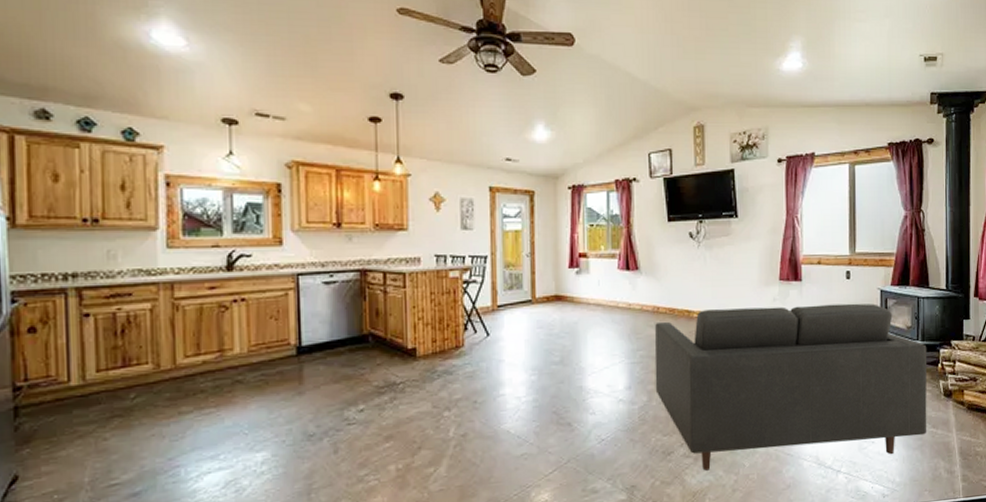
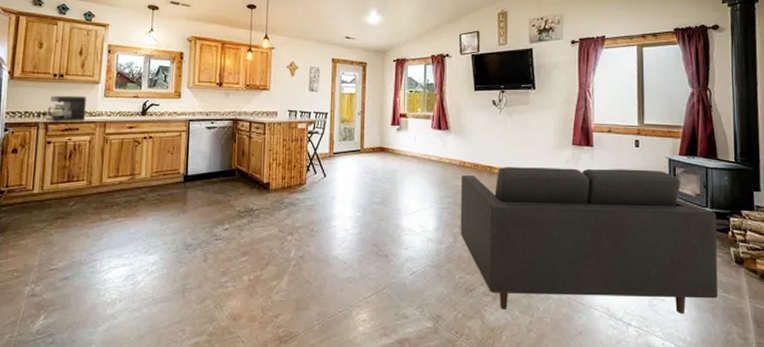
coffee maker: none [76,248,140,286] -> present [45,95,86,122]

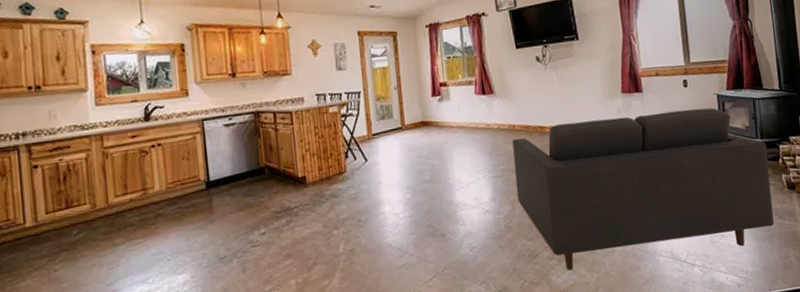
coffee maker: present [45,95,86,122] -> none [26,107,76,143]

